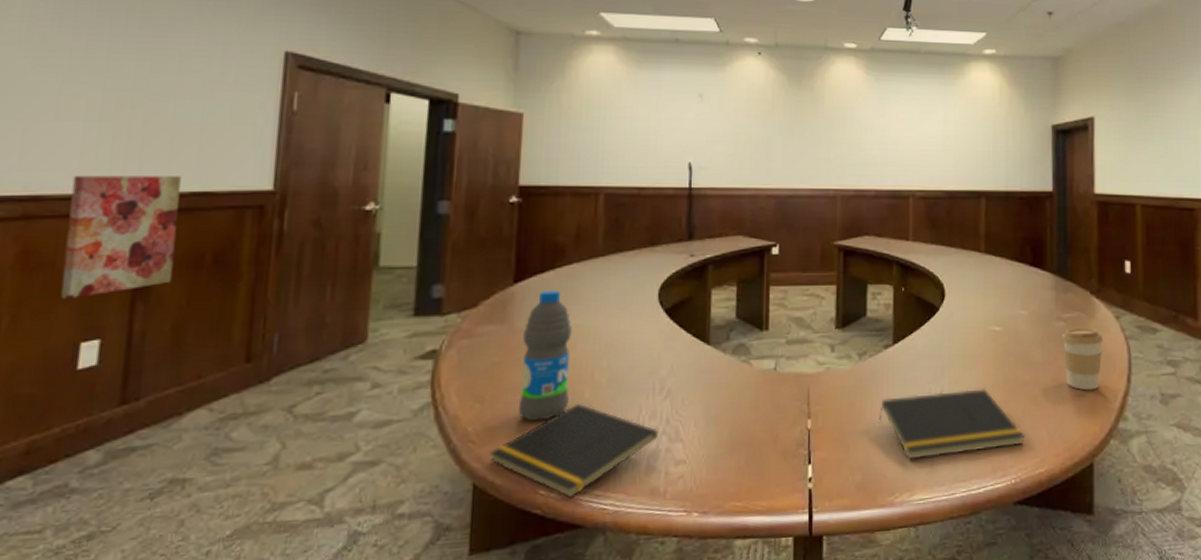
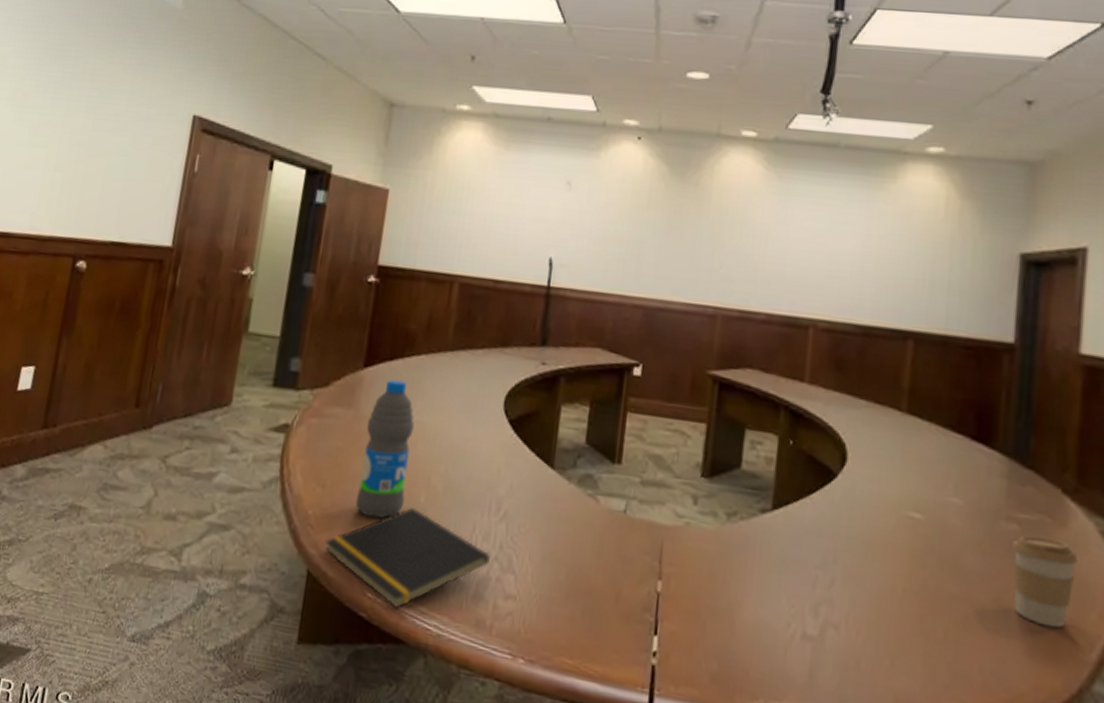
wall art: present [60,175,181,299] -> none [12,217,105,327]
notepad: present [878,389,1024,460] -> none [744,575,945,679]

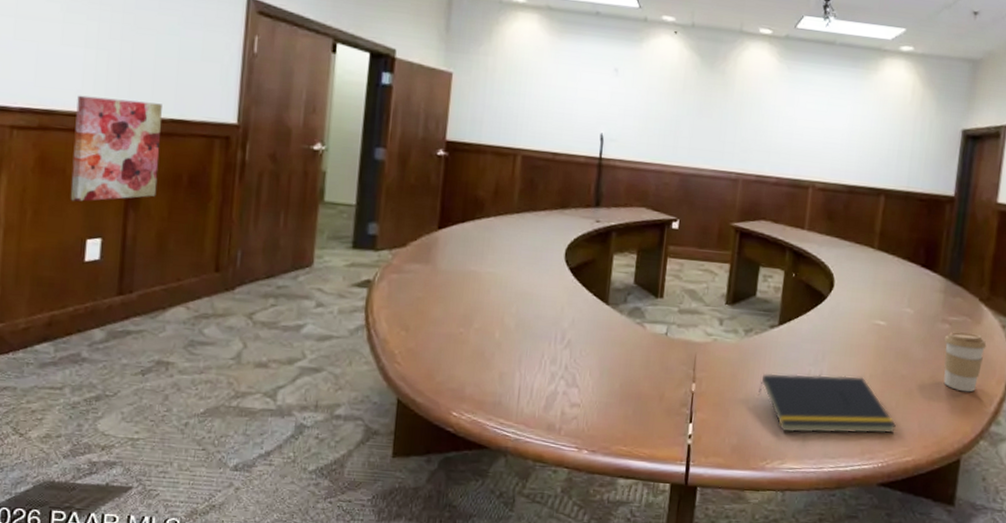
wall art: none [12,217,105,327] -> present [70,95,162,202]
notepad: present [325,508,490,609] -> none [412,343,557,423]
water bottle: present [355,379,415,518] -> none [437,239,487,353]
notepad: none [744,575,945,679] -> present [757,373,896,434]

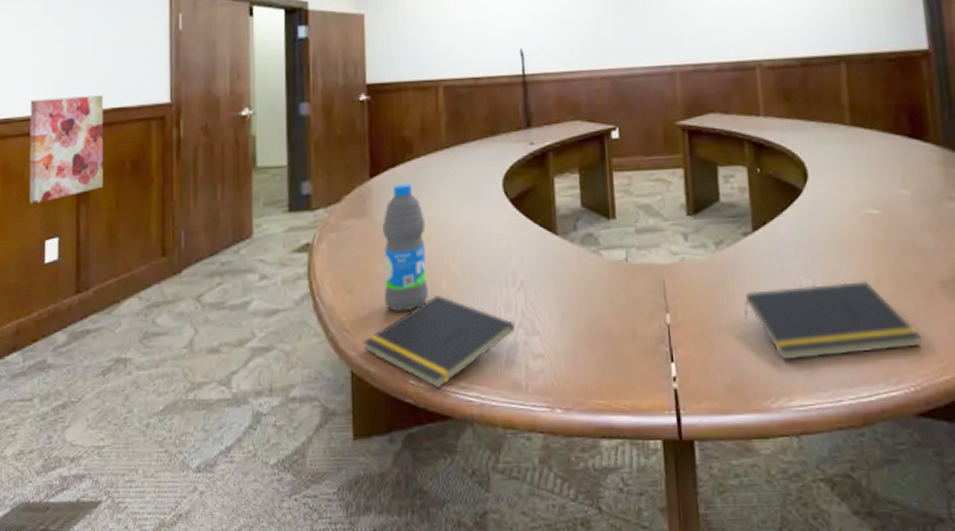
notepad: none [412,343,557,423] -> present [363,296,515,389]
water bottle: none [437,239,487,353] -> present [382,183,428,312]

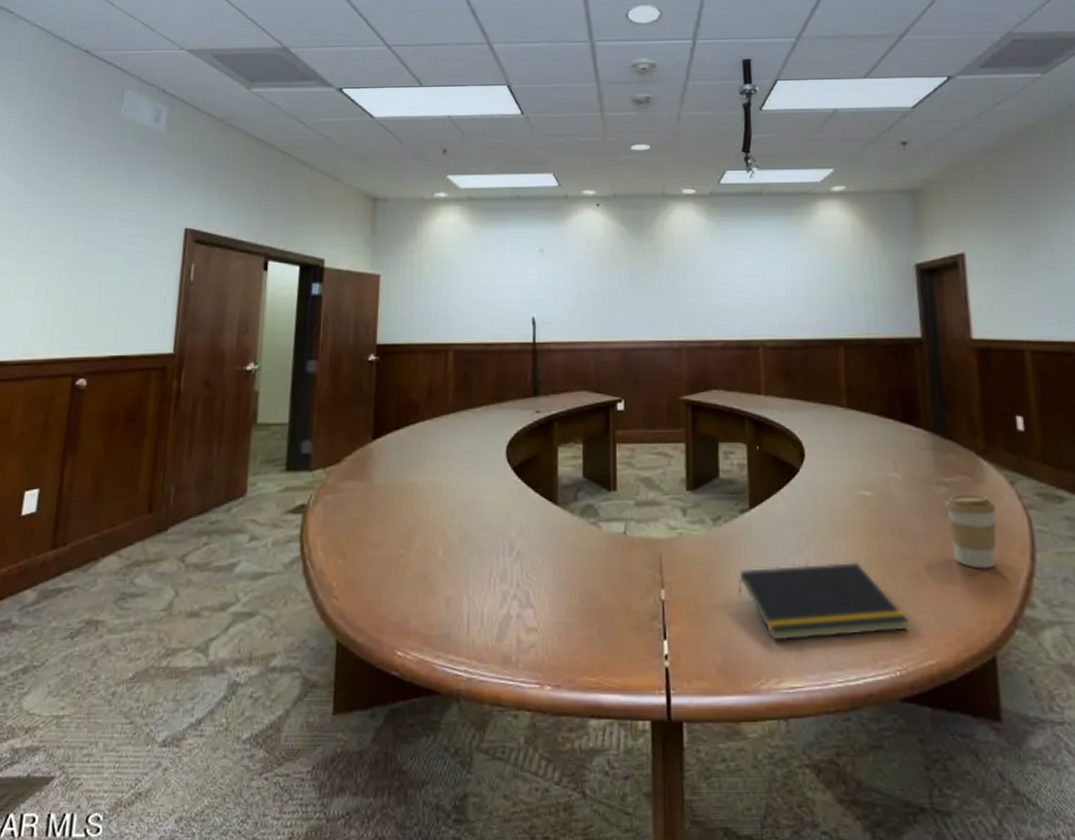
wall art: present [29,95,104,204] -> none [12,342,103,452]
notepad: present [363,296,515,389] -> none [351,564,509,662]
water bottle: present [382,183,428,312] -> none [377,447,426,580]

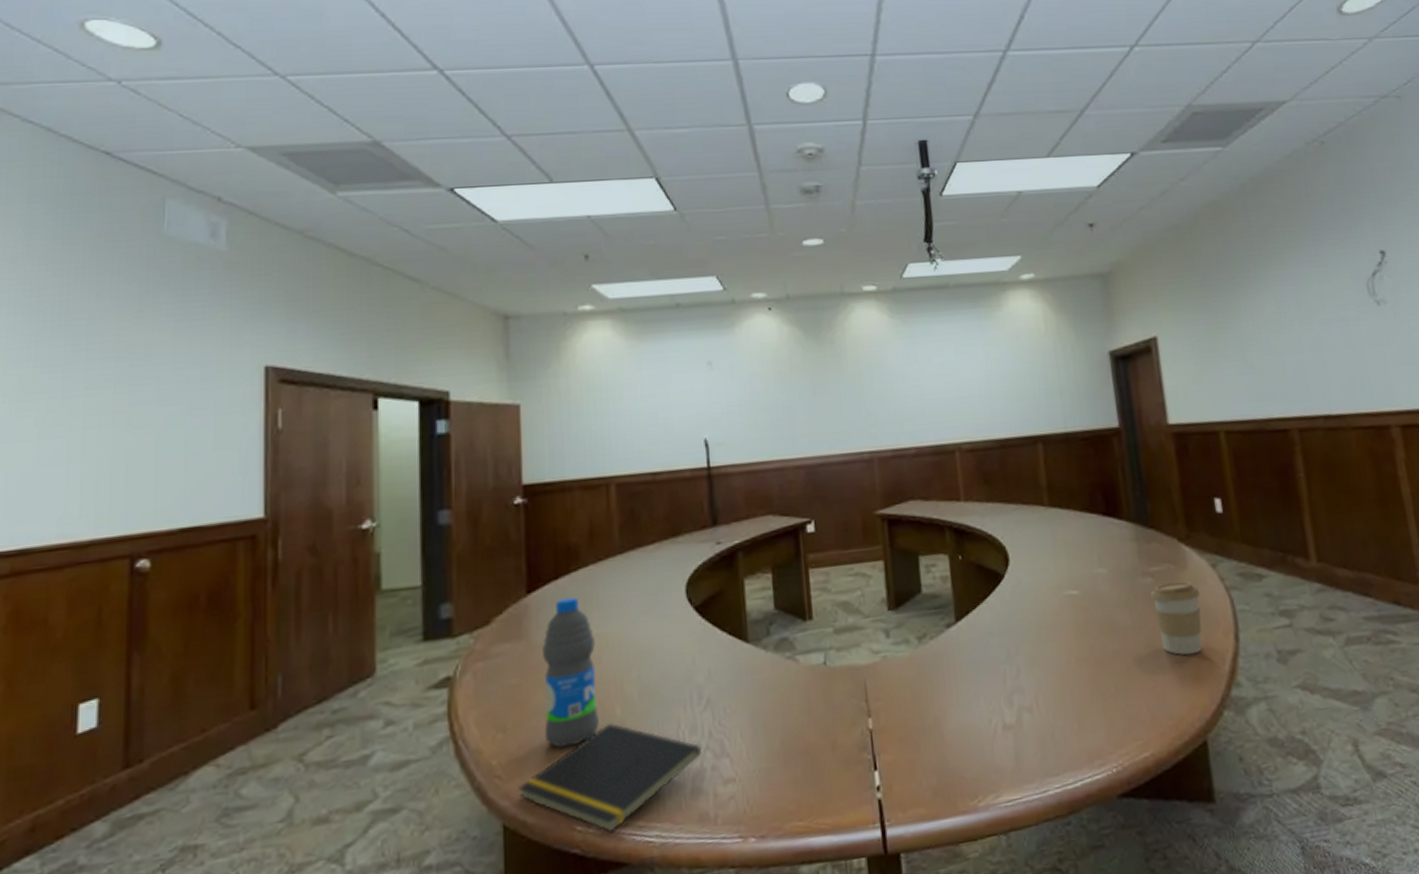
notepad: none [351,564,509,662] -> present [518,724,701,833]
water bottle: none [377,447,426,580] -> present [542,597,599,749]
notepad: present [737,562,908,641] -> none [949,664,1122,756]

